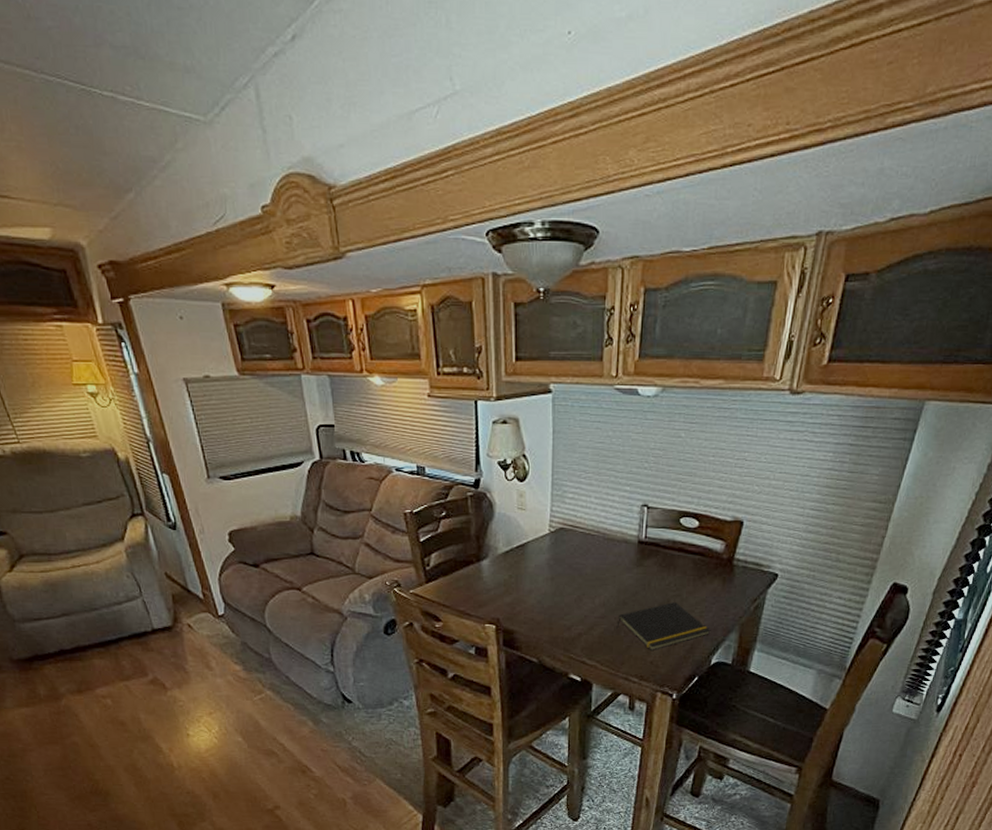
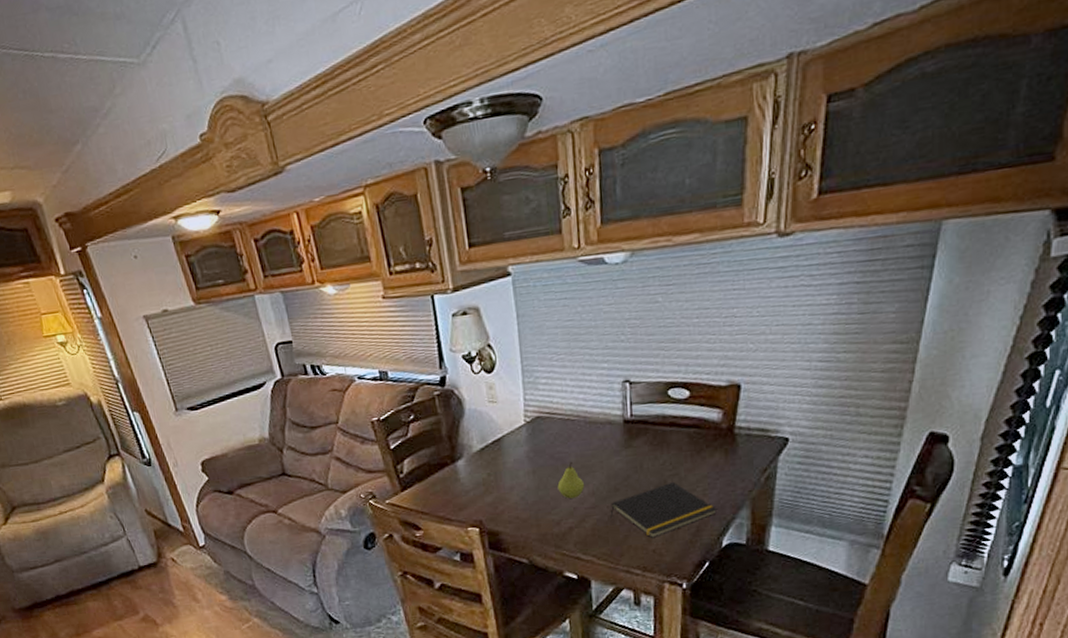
fruit: none [572,573,596,607] -> present [557,461,584,499]

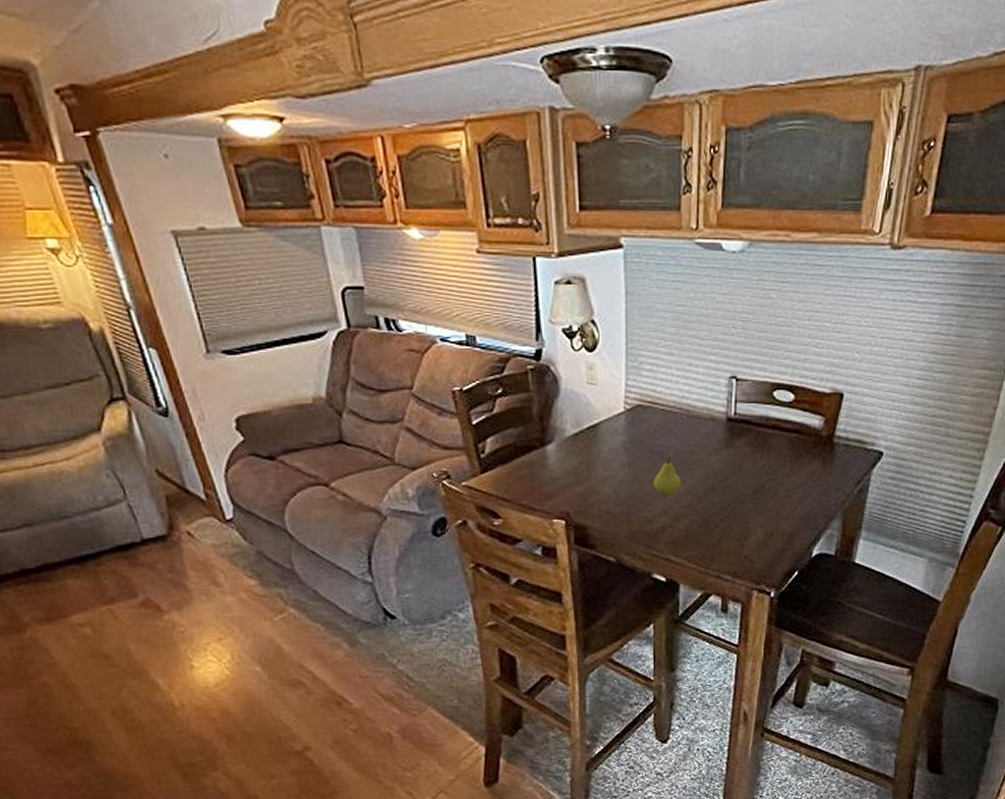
notepad: present [610,481,717,538] -> none [705,486,810,543]

